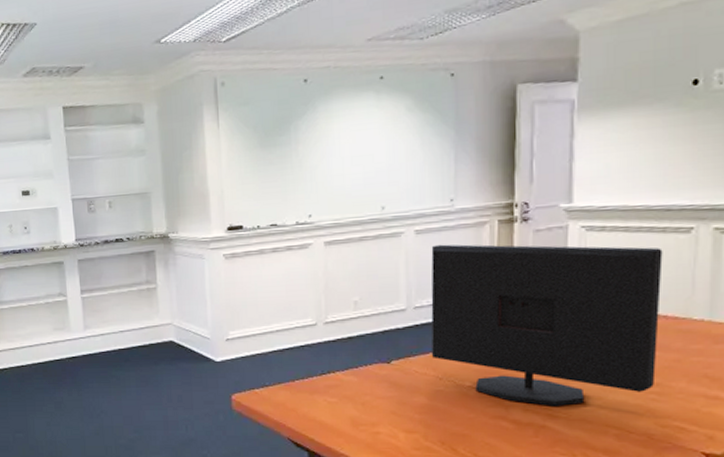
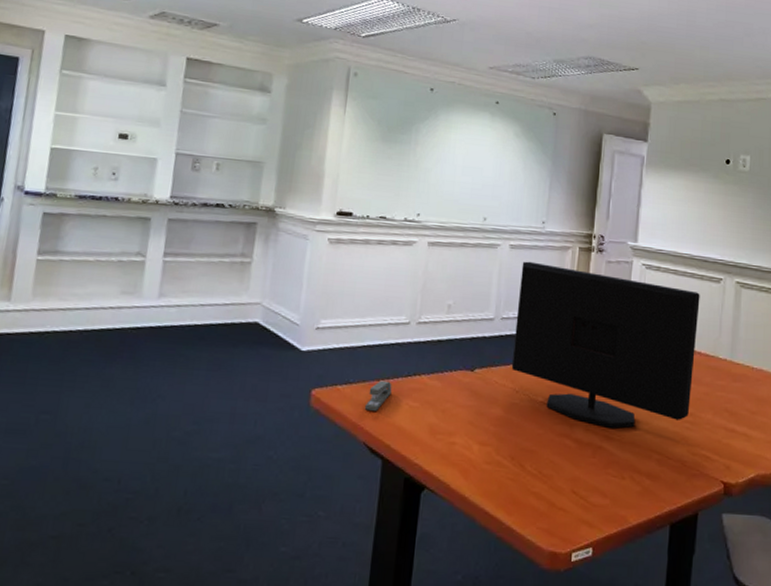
stapler: none [283,381,308,409] -> present [364,380,392,411]

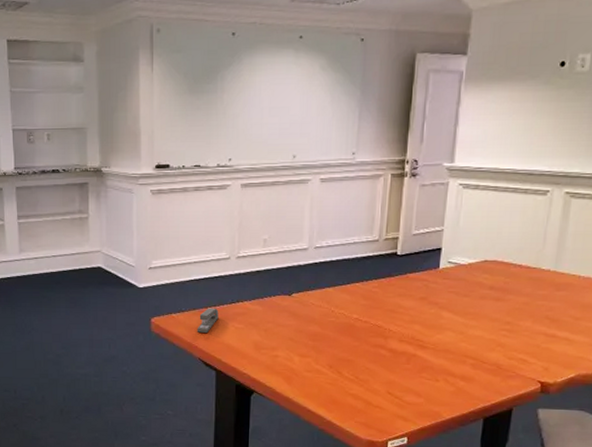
monitor: present [511,261,700,429] -> none [326,192,523,338]

